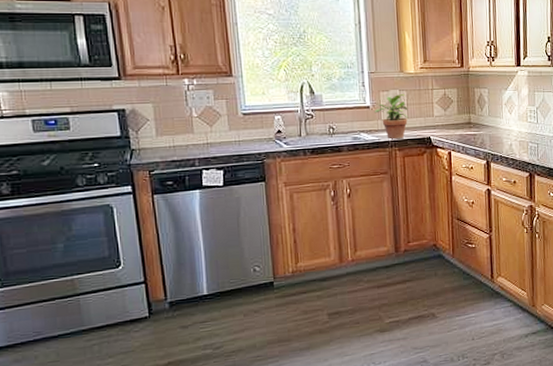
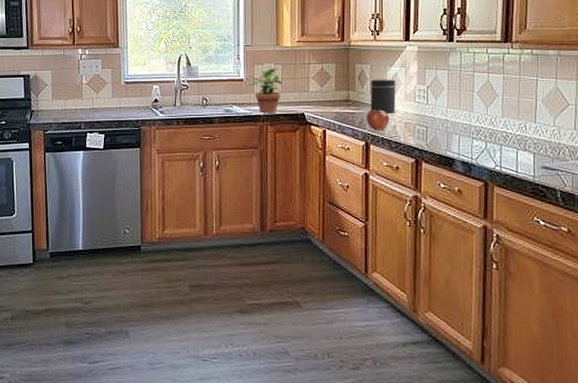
fruit: none [486,130,507,150] -> present [366,109,390,131]
cylinder: none [489,102,511,134] -> present [370,79,396,114]

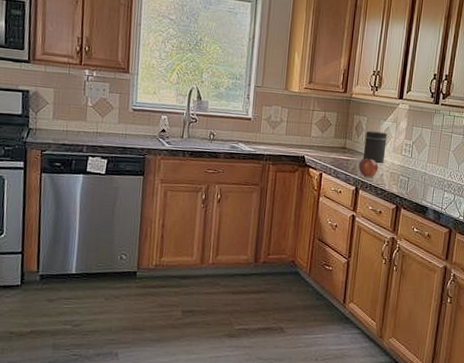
potted plant: present [247,67,282,114] -> none [254,110,287,154]

